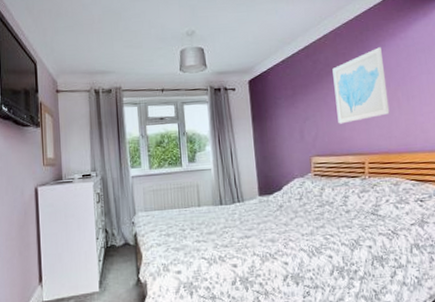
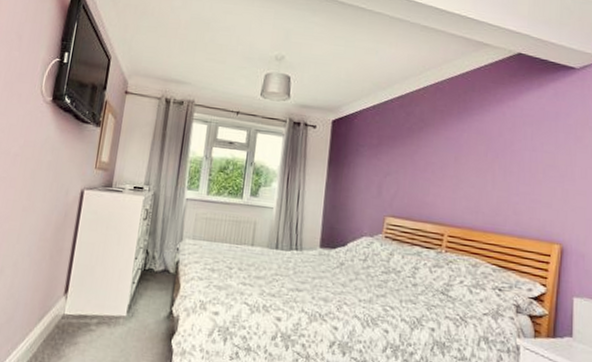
wall art: present [332,47,390,124] -> none [422,111,485,187]

